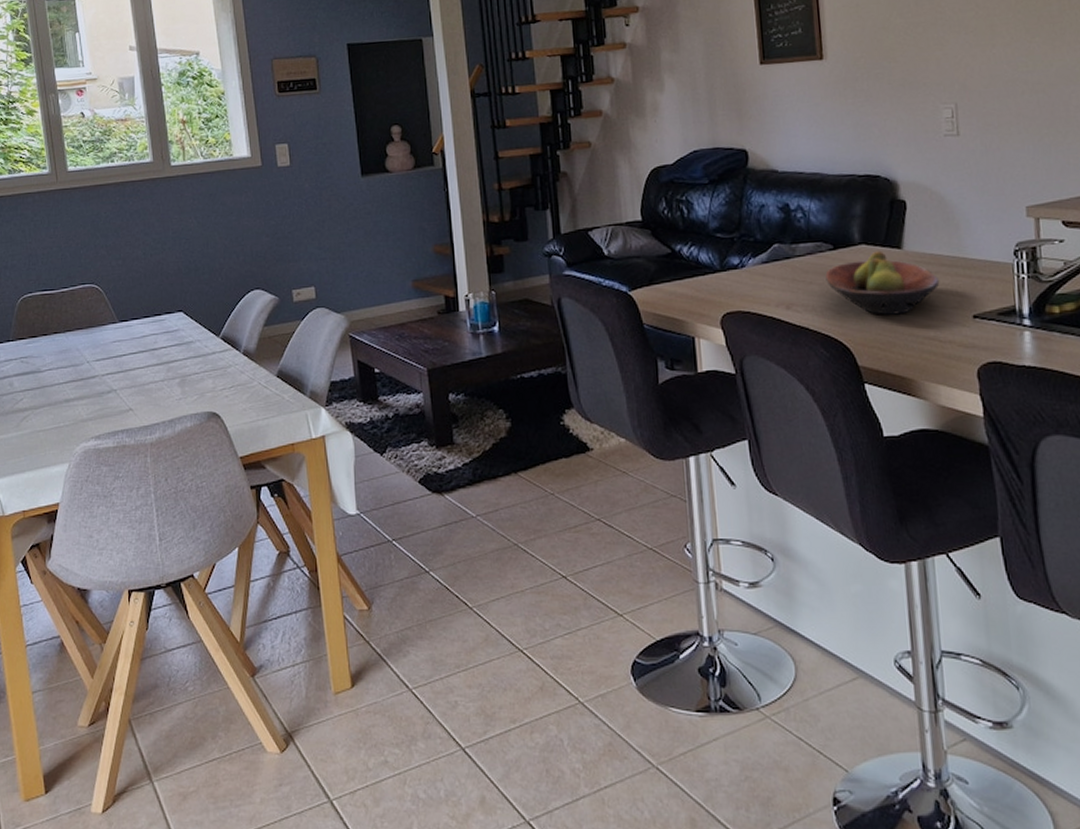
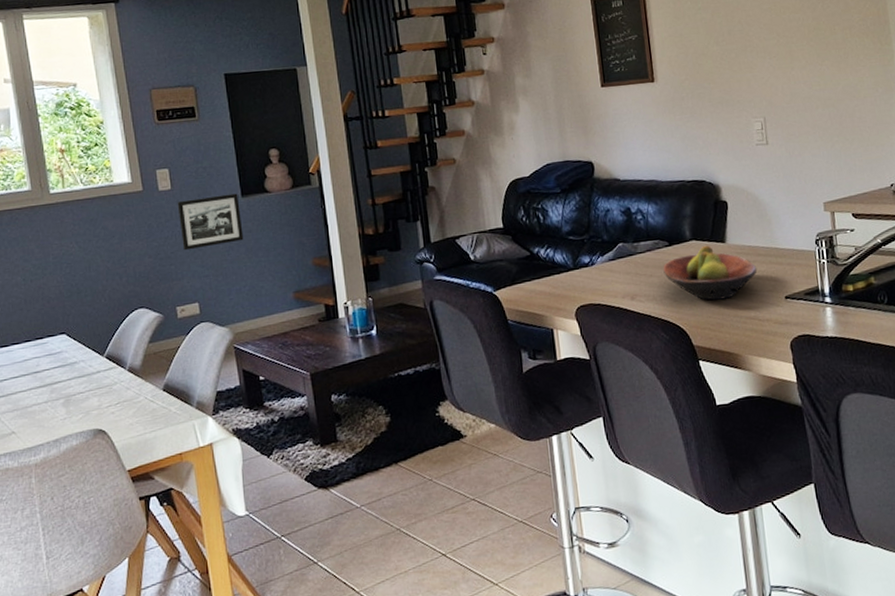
picture frame: none [295,172,362,231] -> present [177,193,244,251]

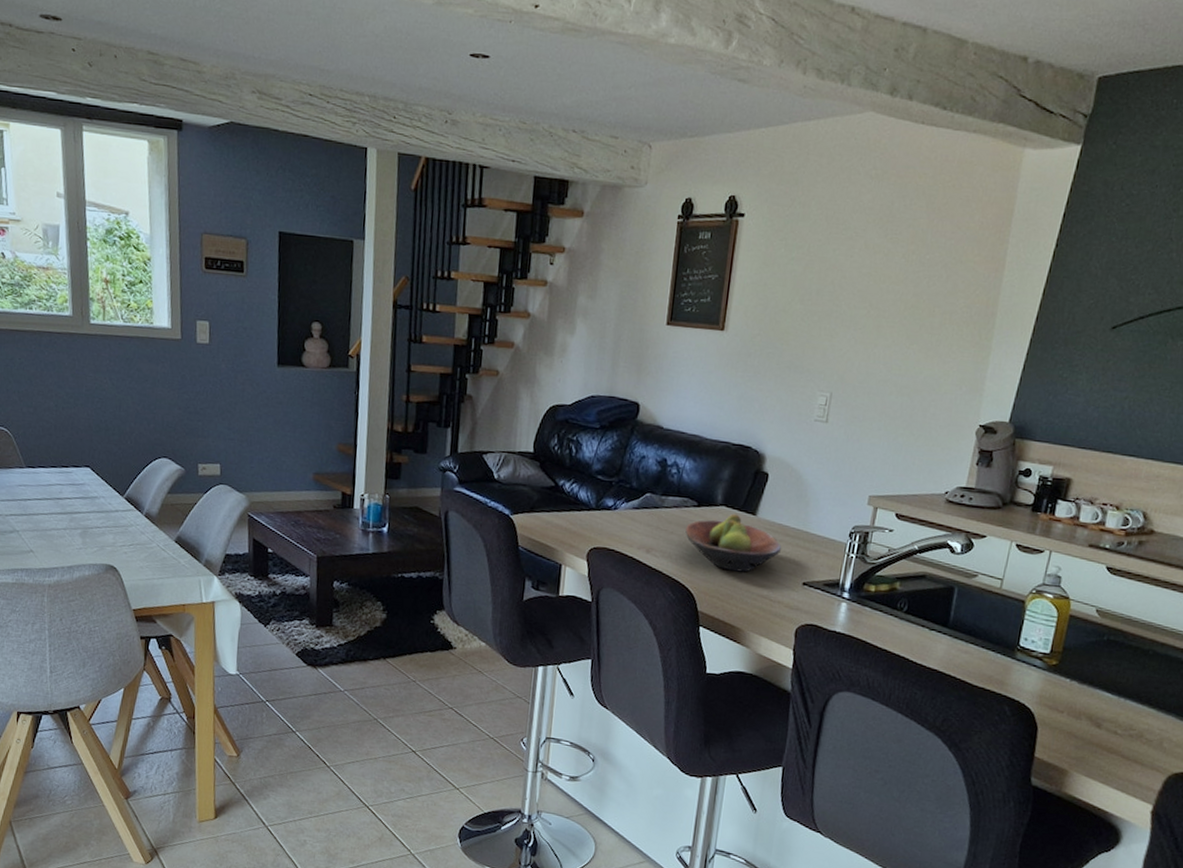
picture frame: present [177,193,244,251] -> none [212,358,274,411]

